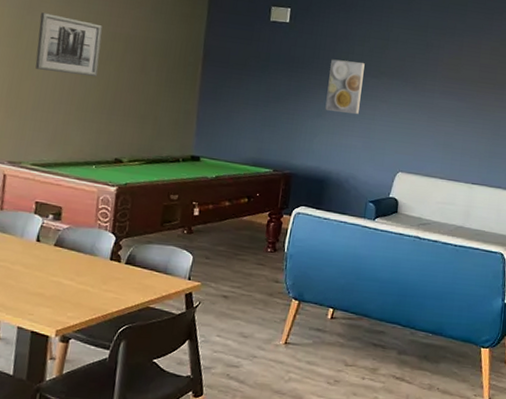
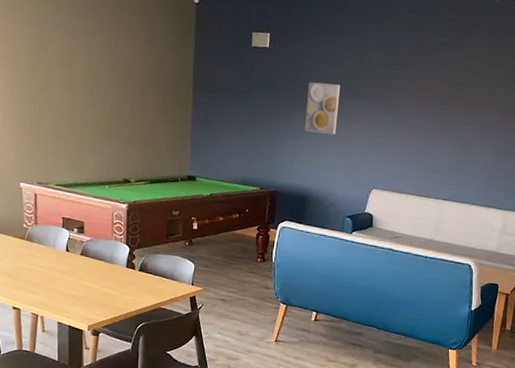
wall art: present [35,12,102,78] -> none [51,47,105,106]

